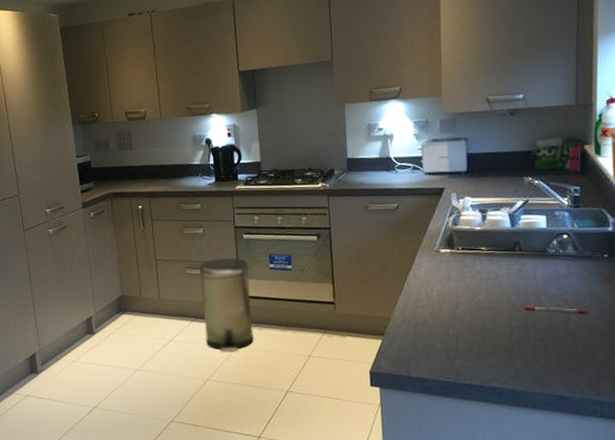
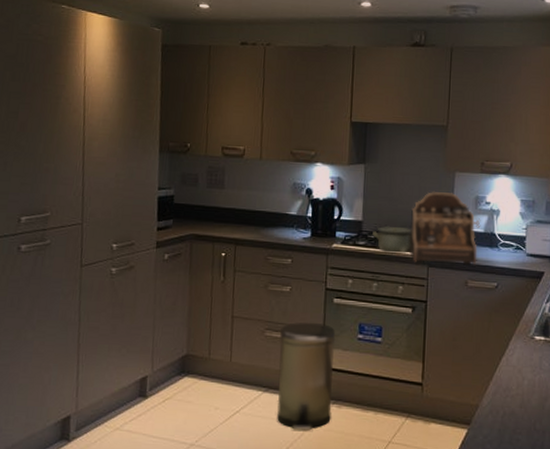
saucepan: none [272,163,310,189] -> present [372,226,412,255]
spice rack: none [306,124,376,195] -> present [409,191,481,266]

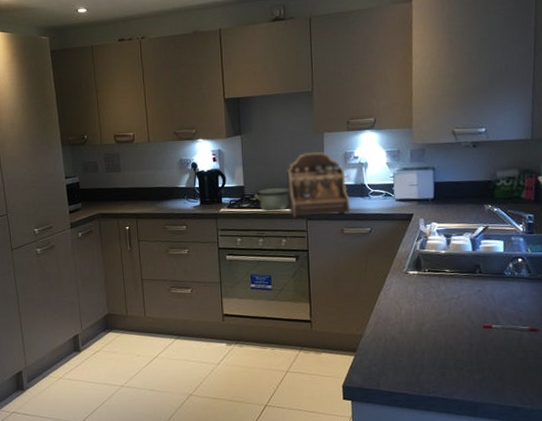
pedal bin: present [277,322,336,431] -> none [184,277,235,368]

